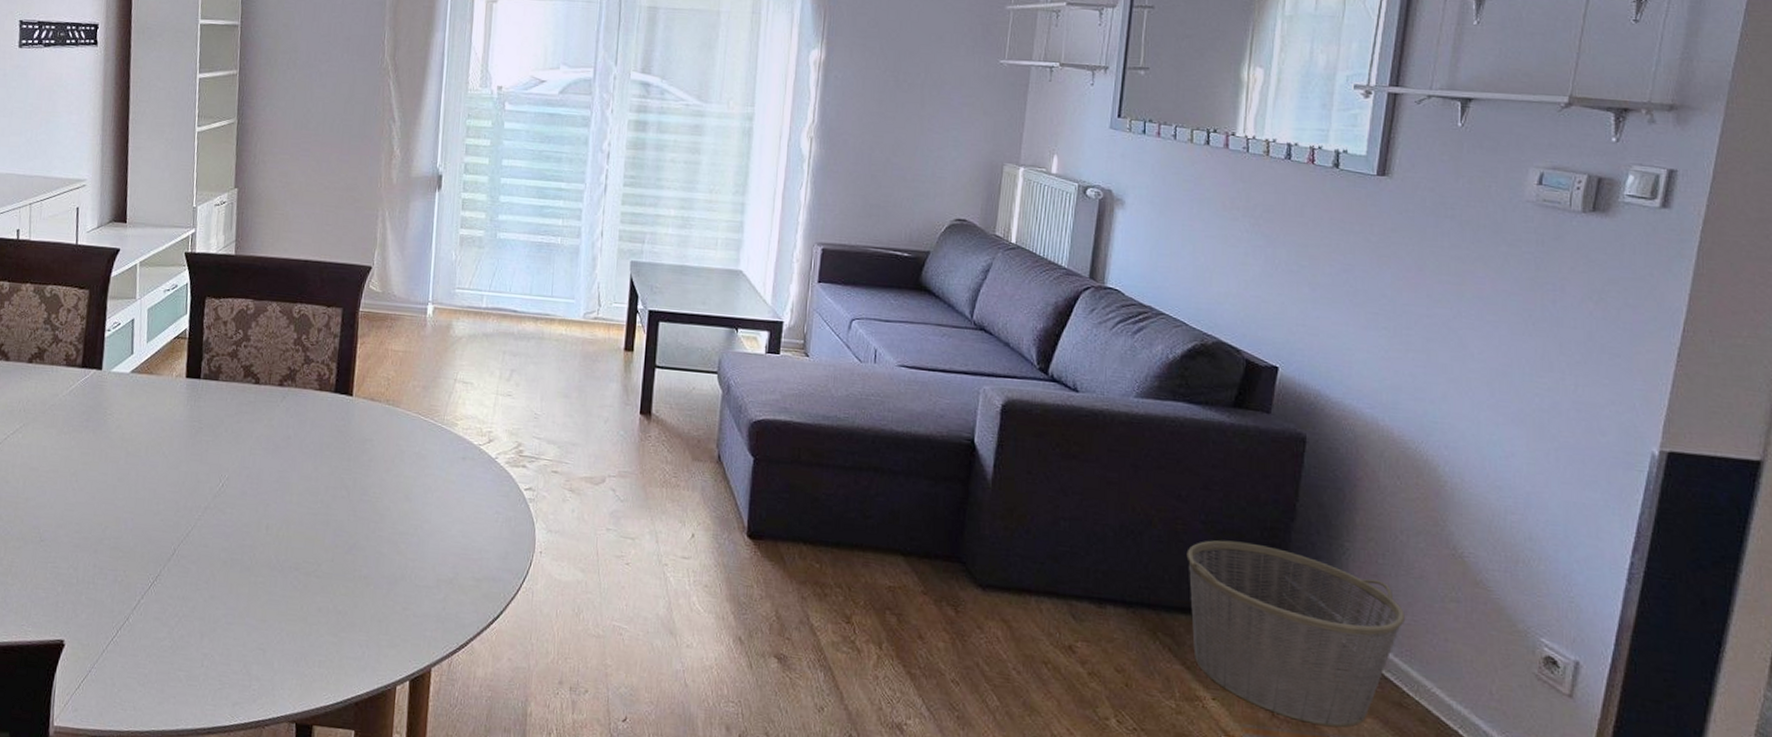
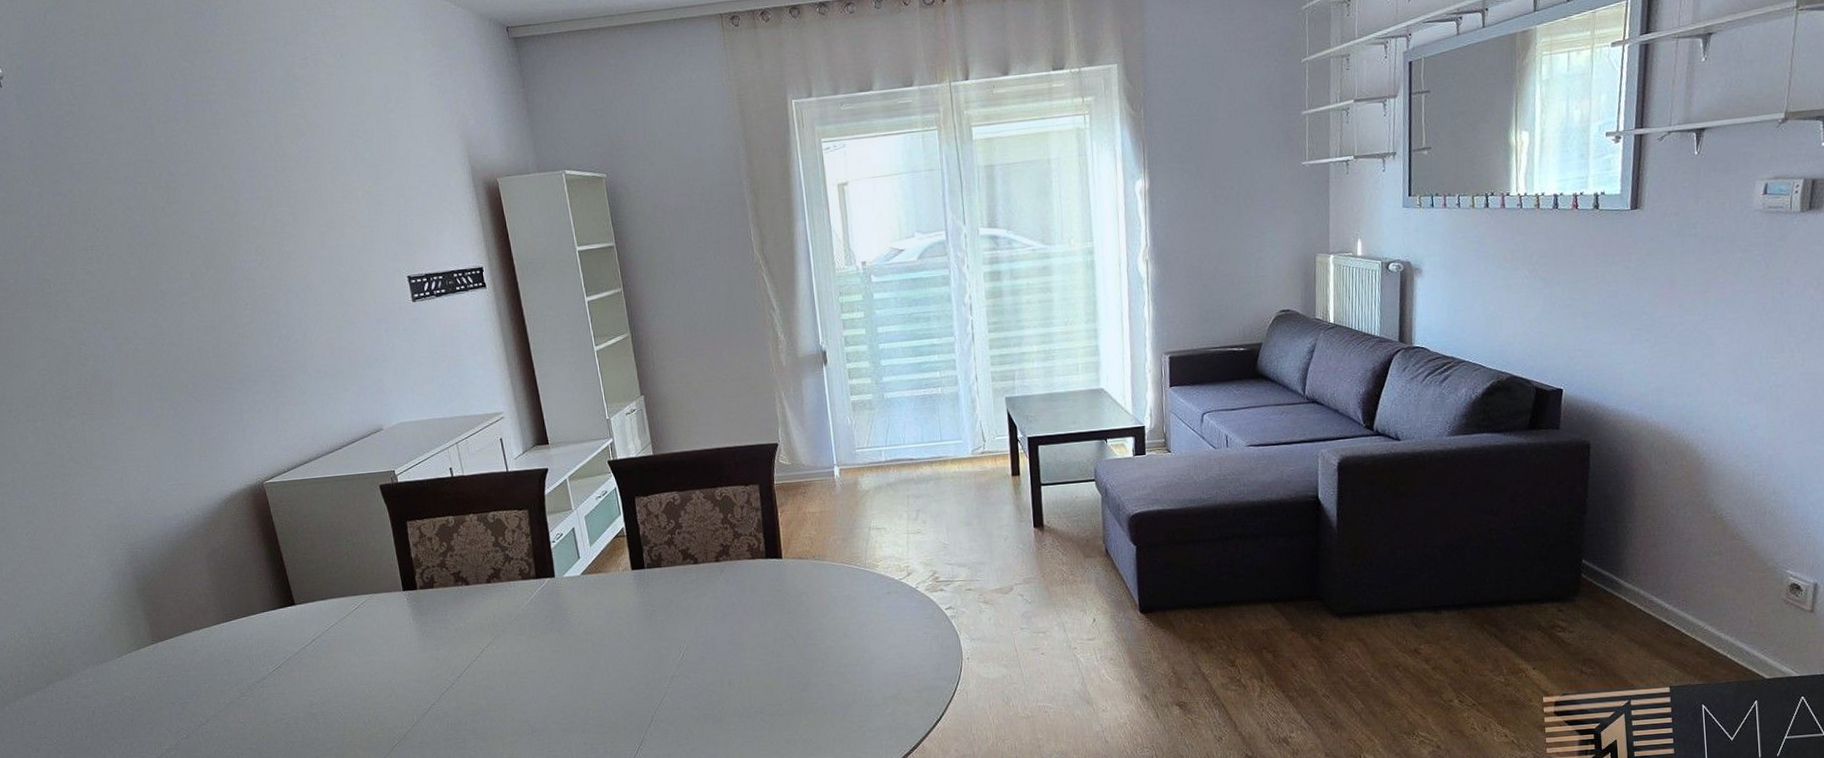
basket: present [1186,540,1406,727] -> none [1501,538,1681,673]

